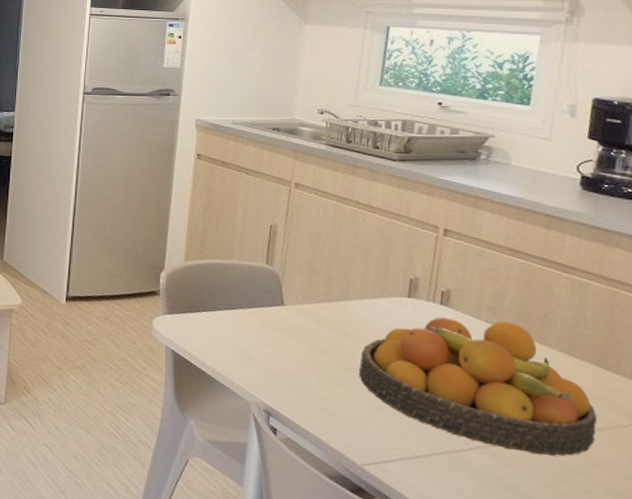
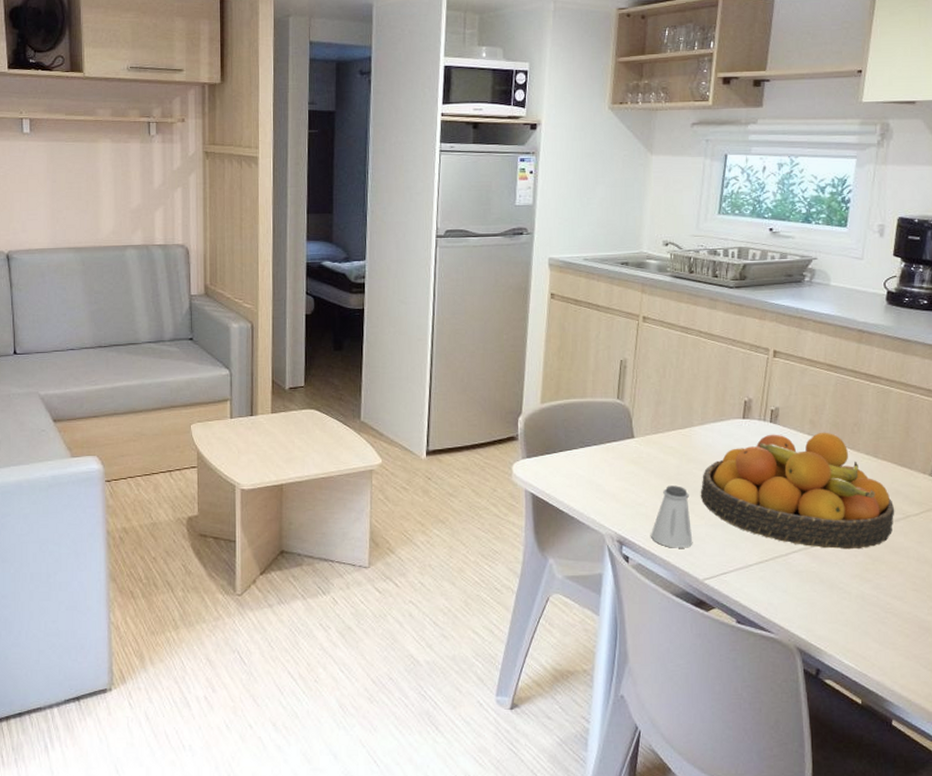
saltshaker: none [302,359,350,428] -> present [651,485,693,548]

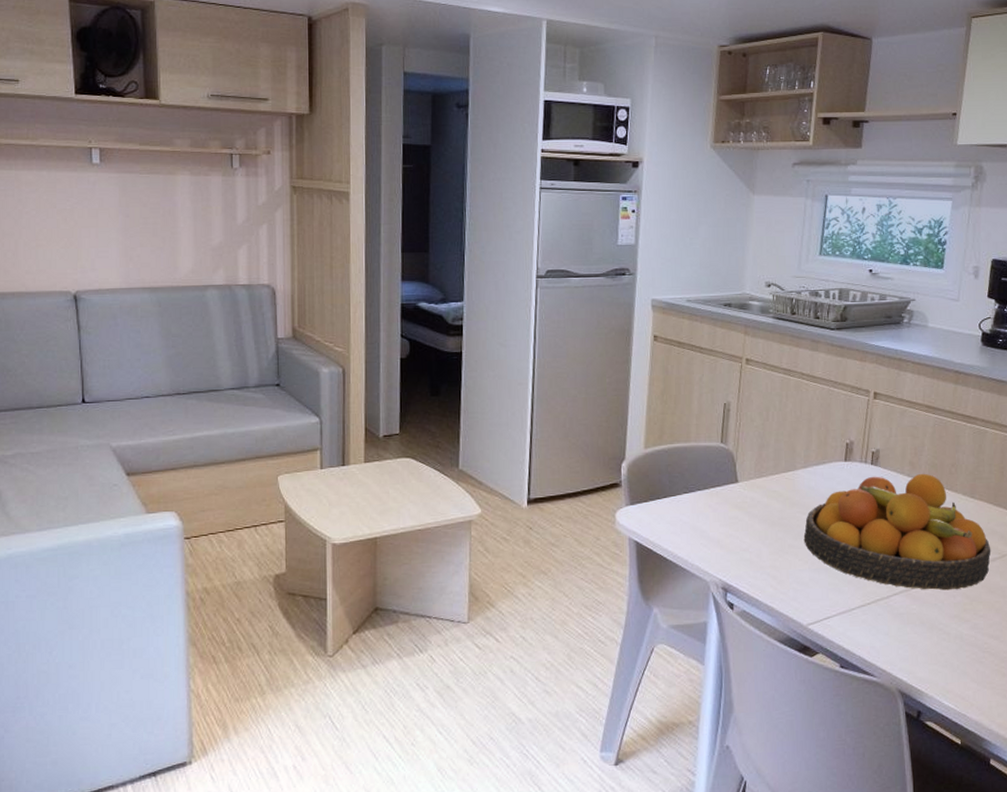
saltshaker: present [651,485,693,548] -> none [755,530,797,594]

